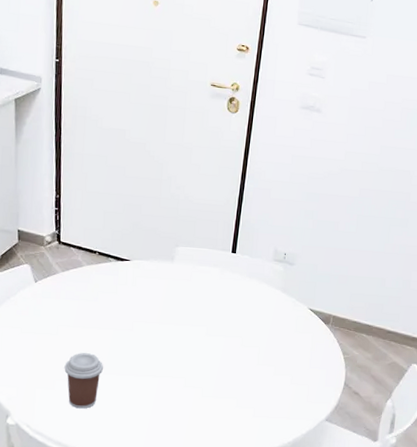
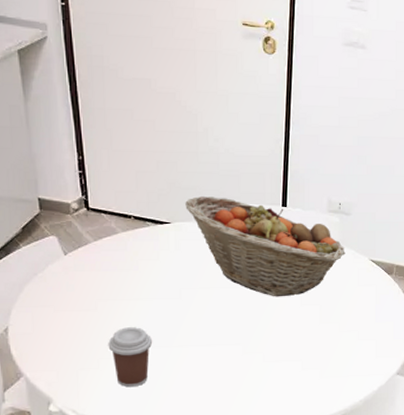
fruit basket: none [145,237,287,337] -> present [185,195,345,297]

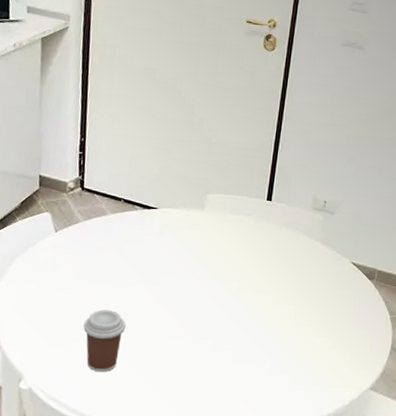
fruit basket: present [185,195,345,297] -> none [173,183,327,293]

